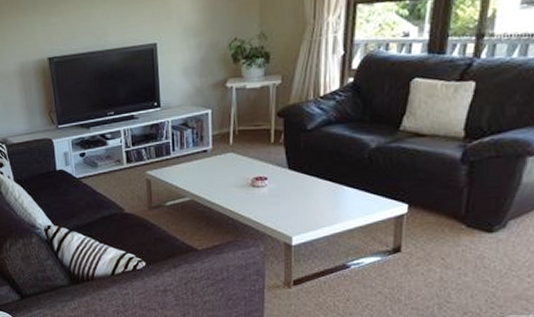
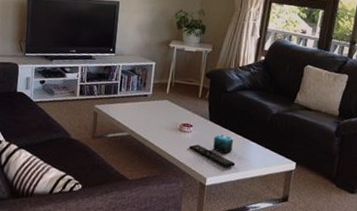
remote control: none [266,199,328,222] -> present [189,144,236,168]
candle: none [296,182,323,207] -> present [213,134,234,154]

